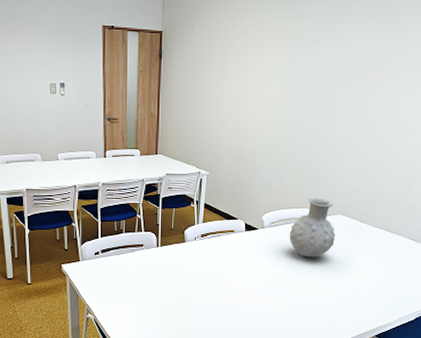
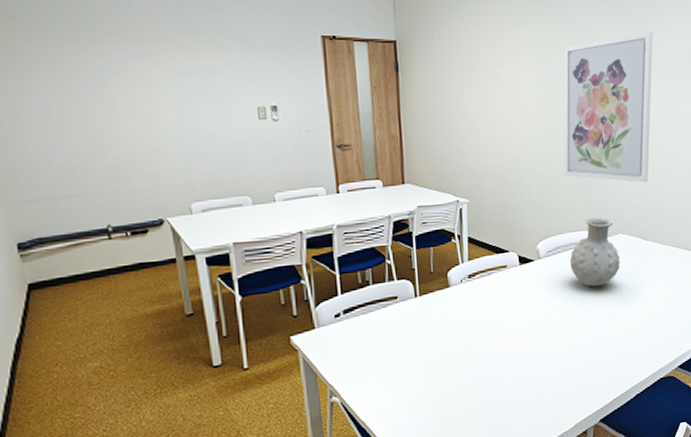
wall art: none [295,28,399,171] -> present [564,32,654,183]

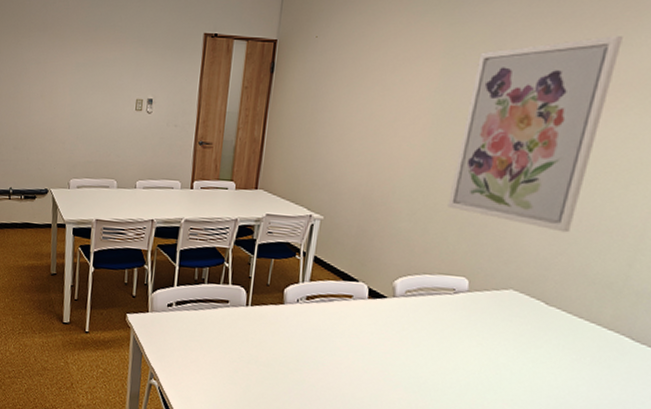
vase: present [569,217,620,287] -> none [432,262,504,347]

